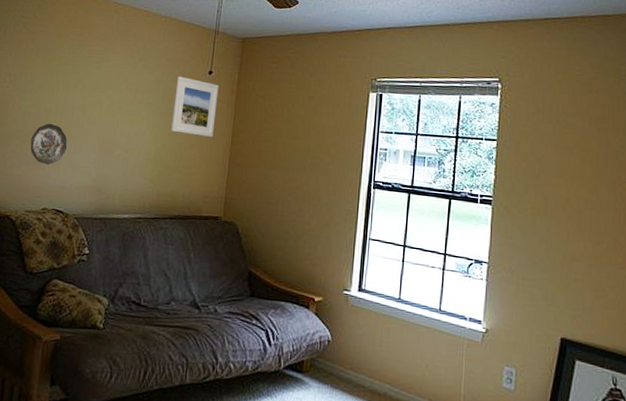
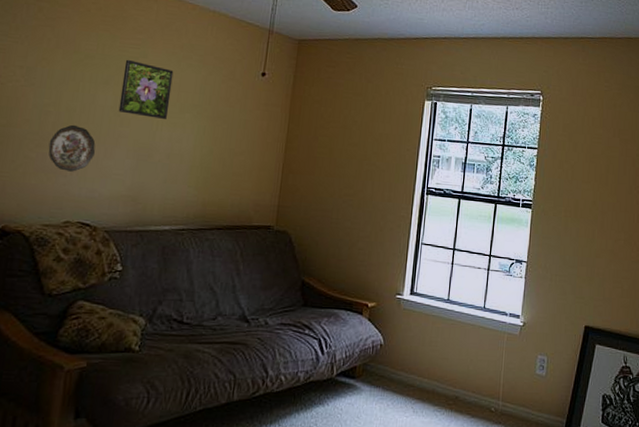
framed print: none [85,64,132,117] -> present [118,59,174,119]
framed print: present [171,76,219,137] -> none [219,76,273,143]

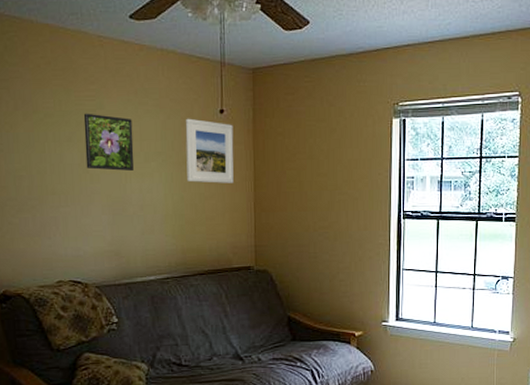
decorative plate: present [48,124,96,172] -> none [28,186,73,233]
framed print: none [219,76,273,143] -> present [185,118,234,183]

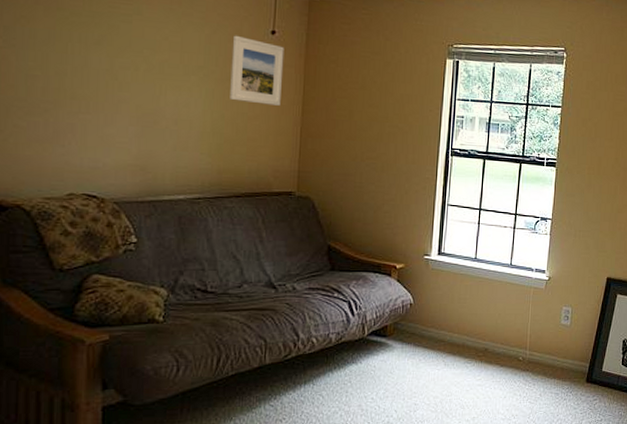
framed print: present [83,113,134,171] -> none [115,16,174,82]

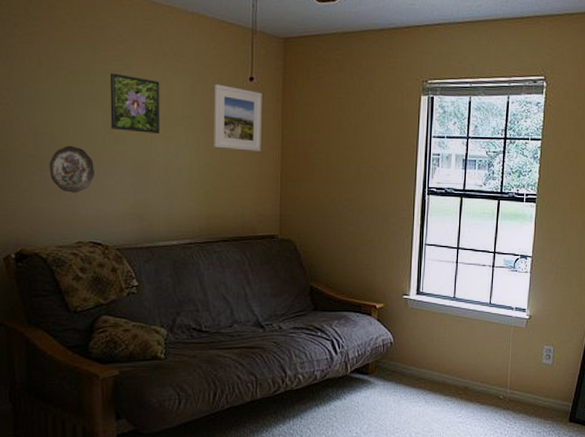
decorative plate: none [40,89,95,141] -> present [49,145,96,193]
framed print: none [115,16,174,82] -> present [109,72,161,133]

